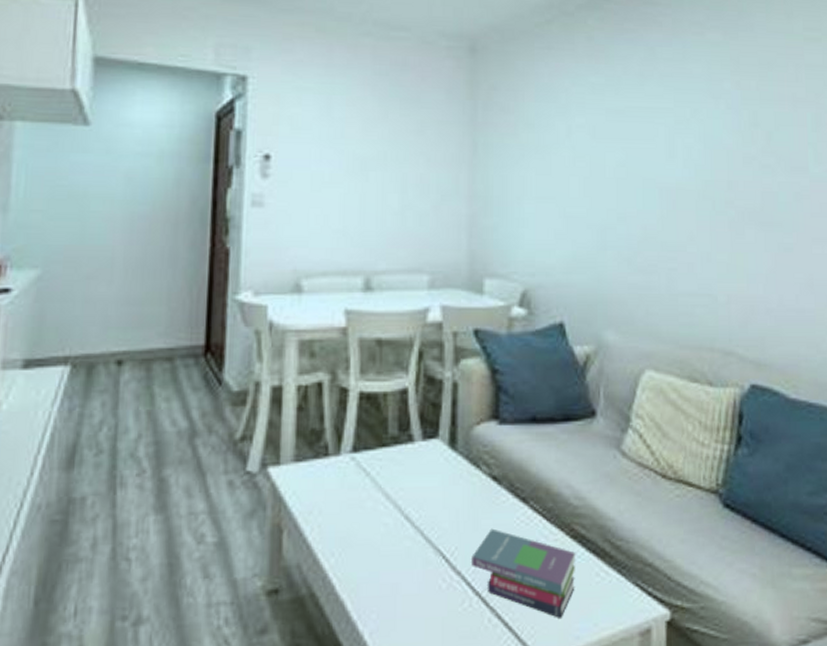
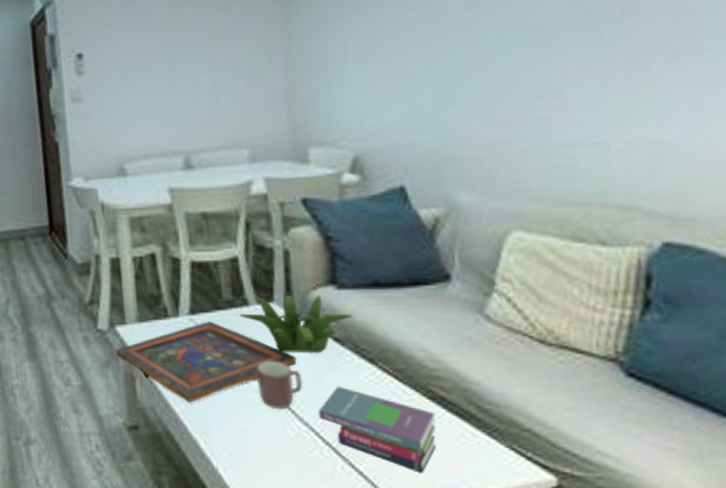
painted panel: none [263,460,455,556] -> present [115,321,297,403]
plant: none [403,430,510,494] -> present [239,295,352,354]
mug: none [414,504,459,557] -> present [256,361,303,408]

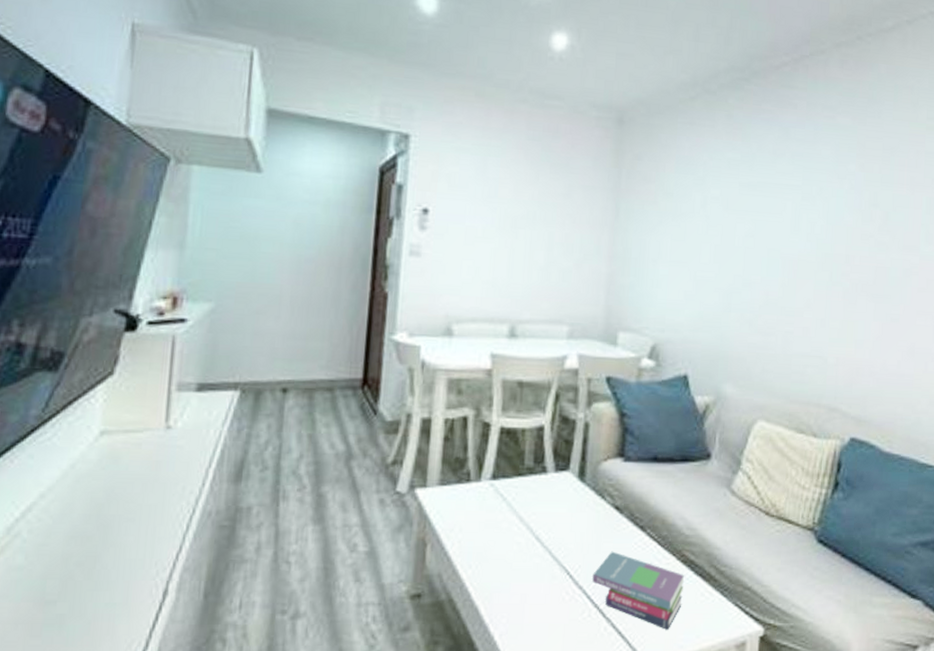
painted panel: present [115,321,297,403] -> none [410,487,581,569]
plant: present [239,295,352,354] -> none [537,464,632,521]
mug: present [256,361,303,408] -> none [543,527,584,573]

